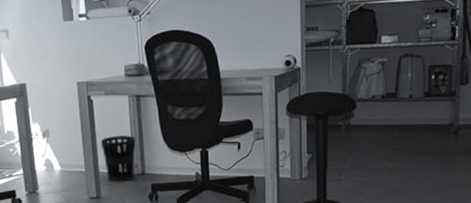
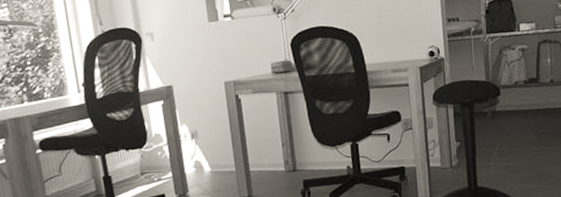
wastebasket: present [100,135,136,183] -> none [250,132,286,181]

